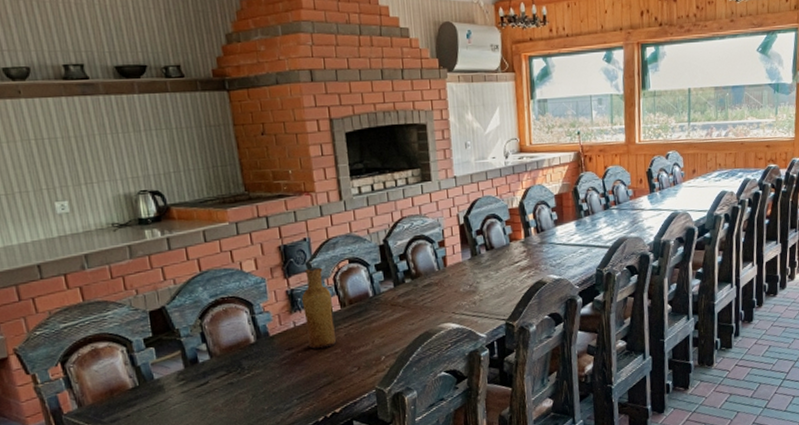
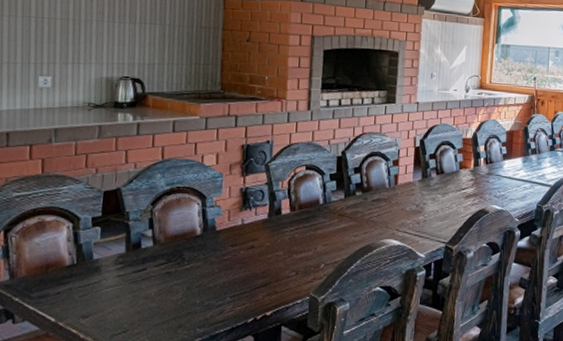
vase: present [301,266,337,349] -> none [252,168,283,249]

